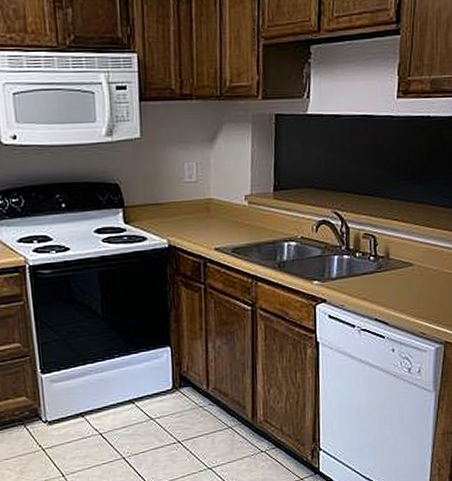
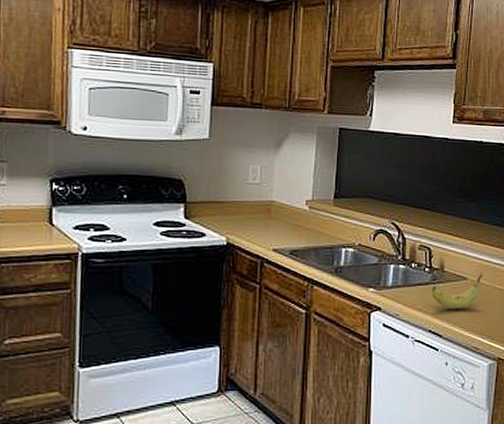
fruit: none [377,256,429,297] -> present [432,271,482,310]

